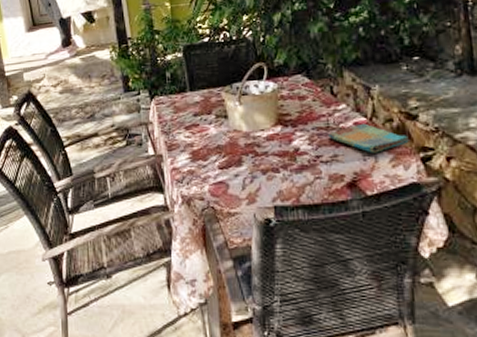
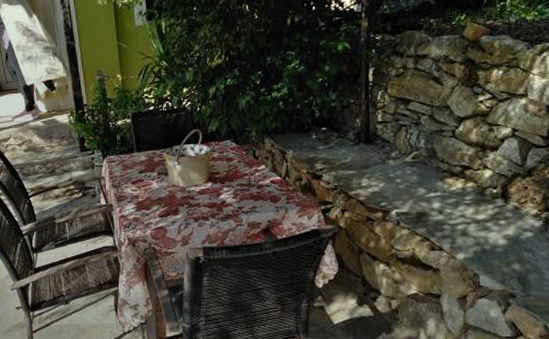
dish towel: present [328,123,410,153] -> none [249,181,315,206]

